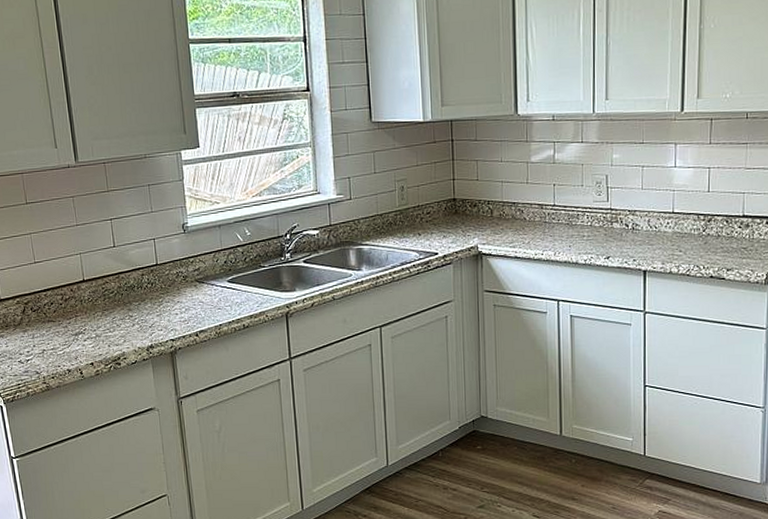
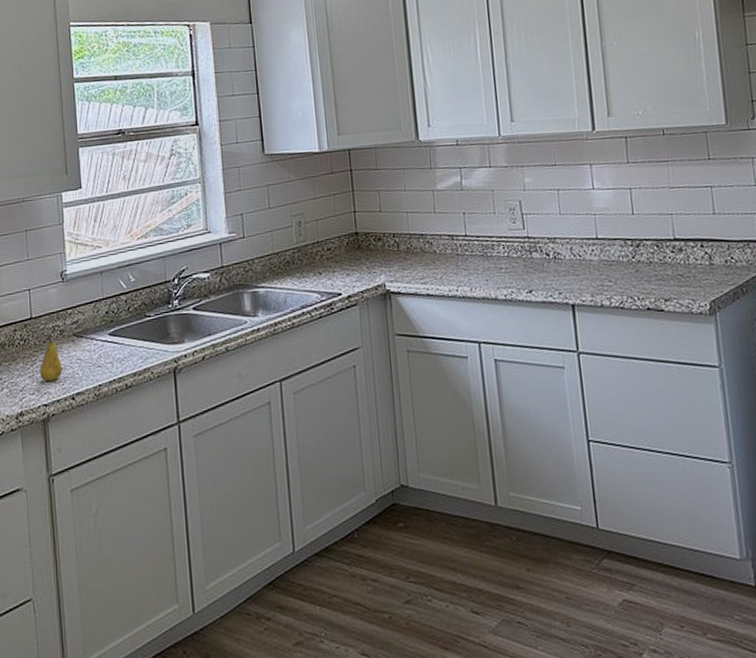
fruit: none [166,281,187,320] -> present [40,336,62,381]

